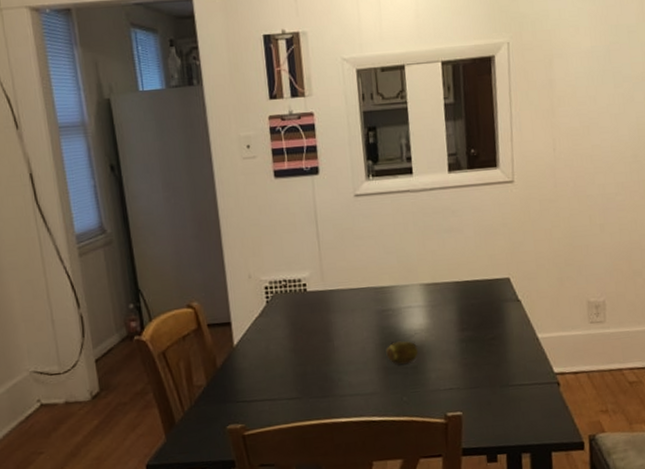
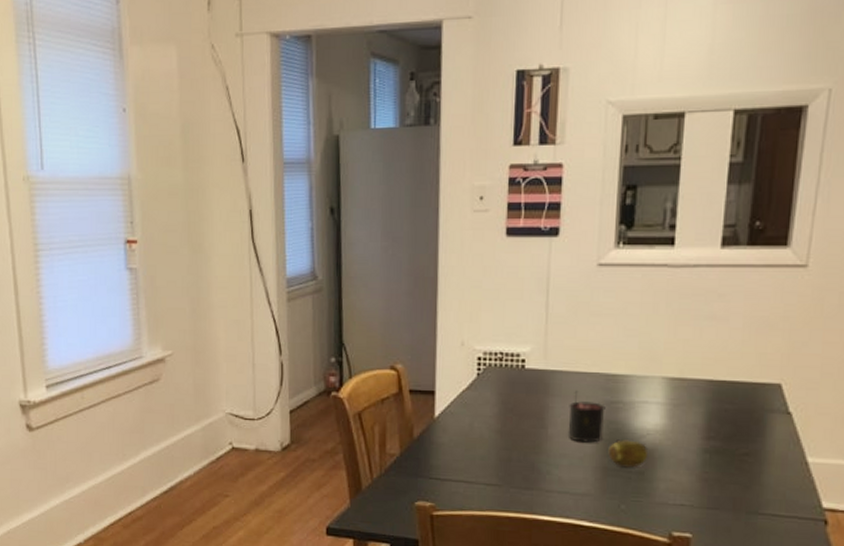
candle: none [348,305,380,349] -> present [567,391,606,443]

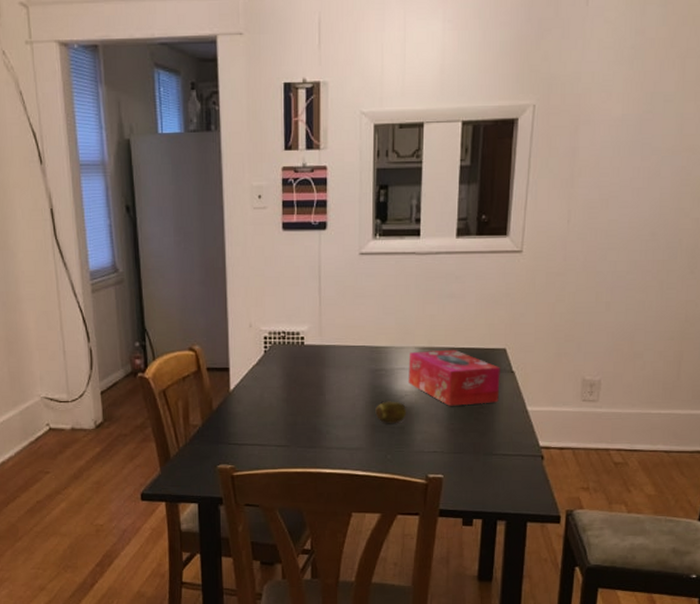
candle: present [567,391,606,443] -> none [342,362,371,405]
tissue box: none [652,381,773,451] -> present [408,349,500,406]

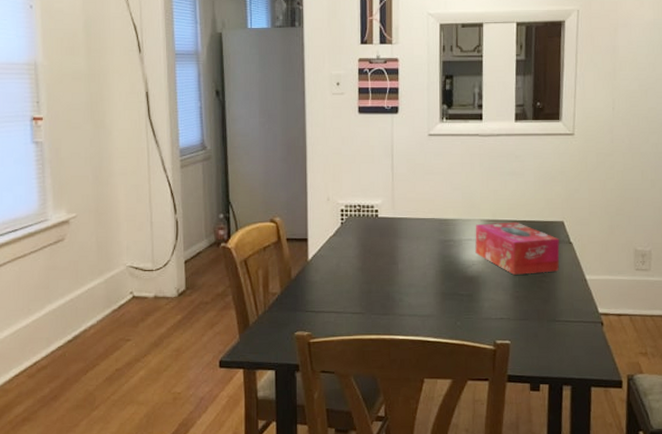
fruit: present [375,401,406,424] -> none [445,270,474,292]

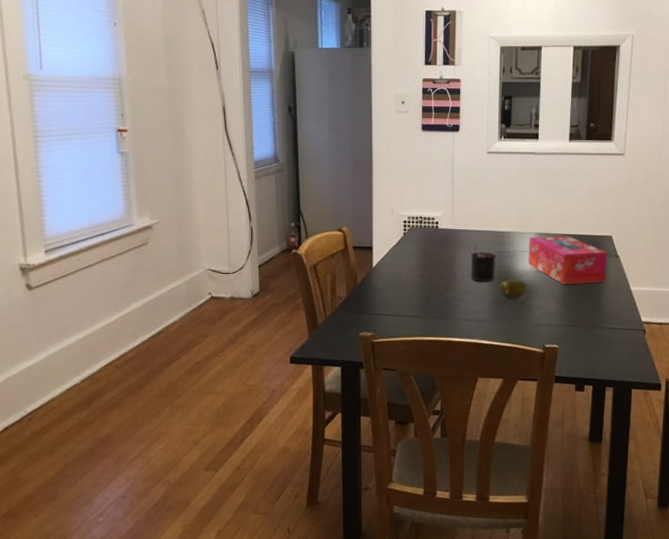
candle: none [413,233,441,274] -> present [470,244,496,282]
fruit: none [445,270,474,292] -> present [499,279,526,299]

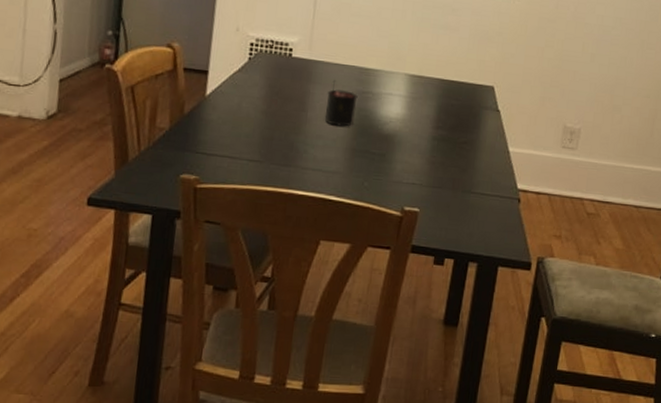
fruit: present [499,279,526,299] -> none [357,125,389,150]
tissue box: present [528,235,607,285] -> none [394,78,487,140]

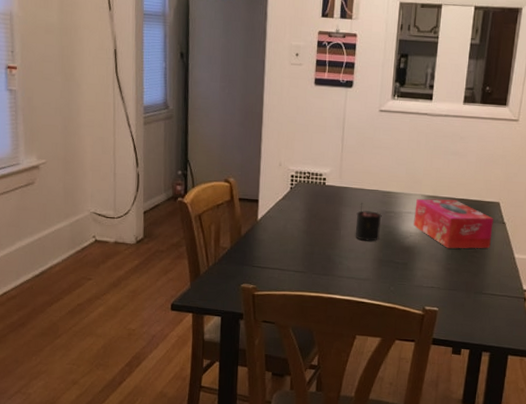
tissue box: none [394,78,487,140] -> present [414,198,494,249]

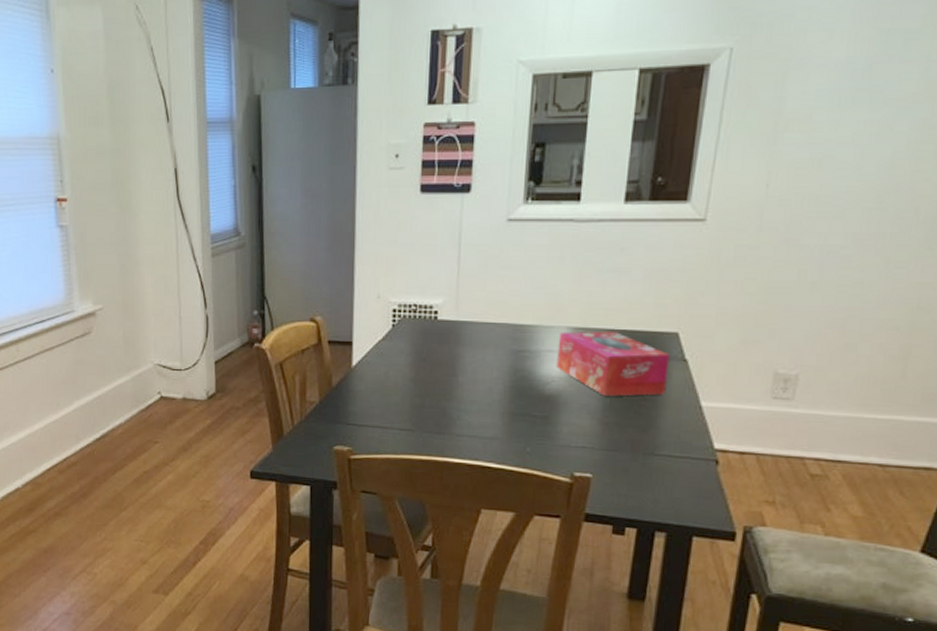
candle: present [355,203,382,242] -> none [477,341,513,390]

